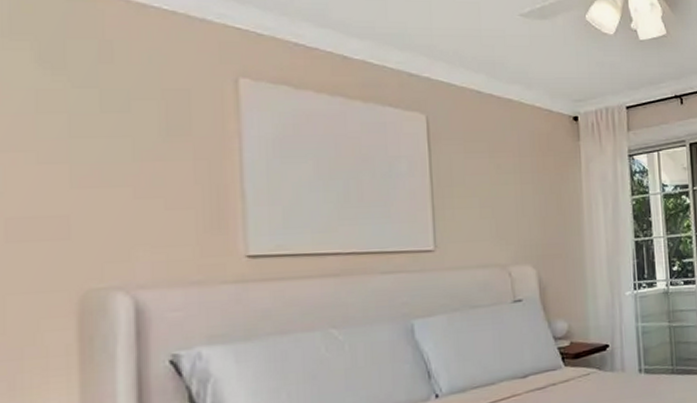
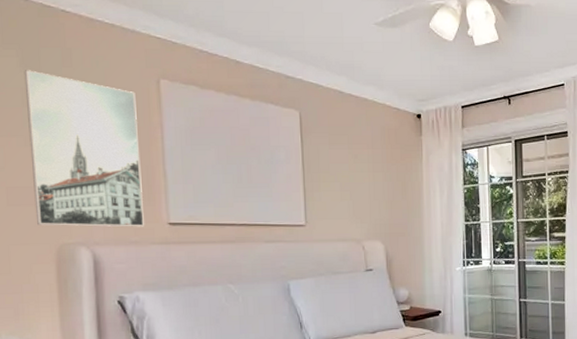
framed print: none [40,67,211,267] -> present [24,70,144,227]

